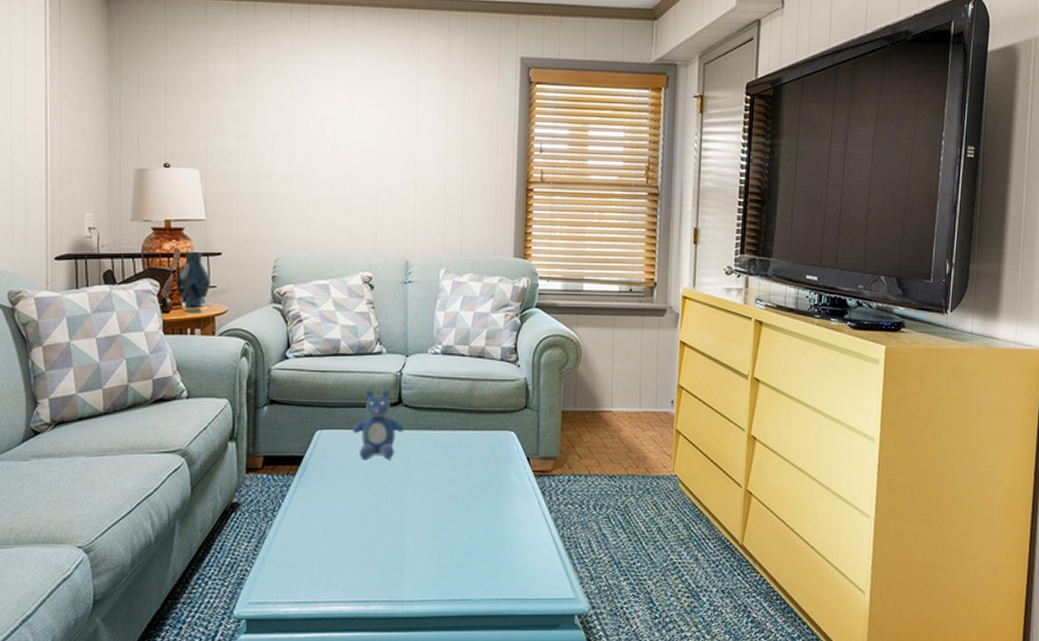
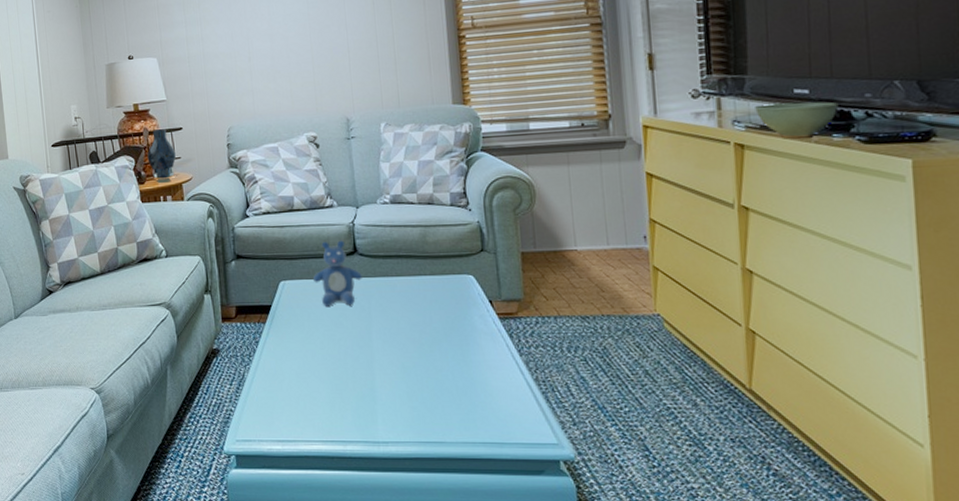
bowl: none [775,286,838,321] -> present [755,101,839,140]

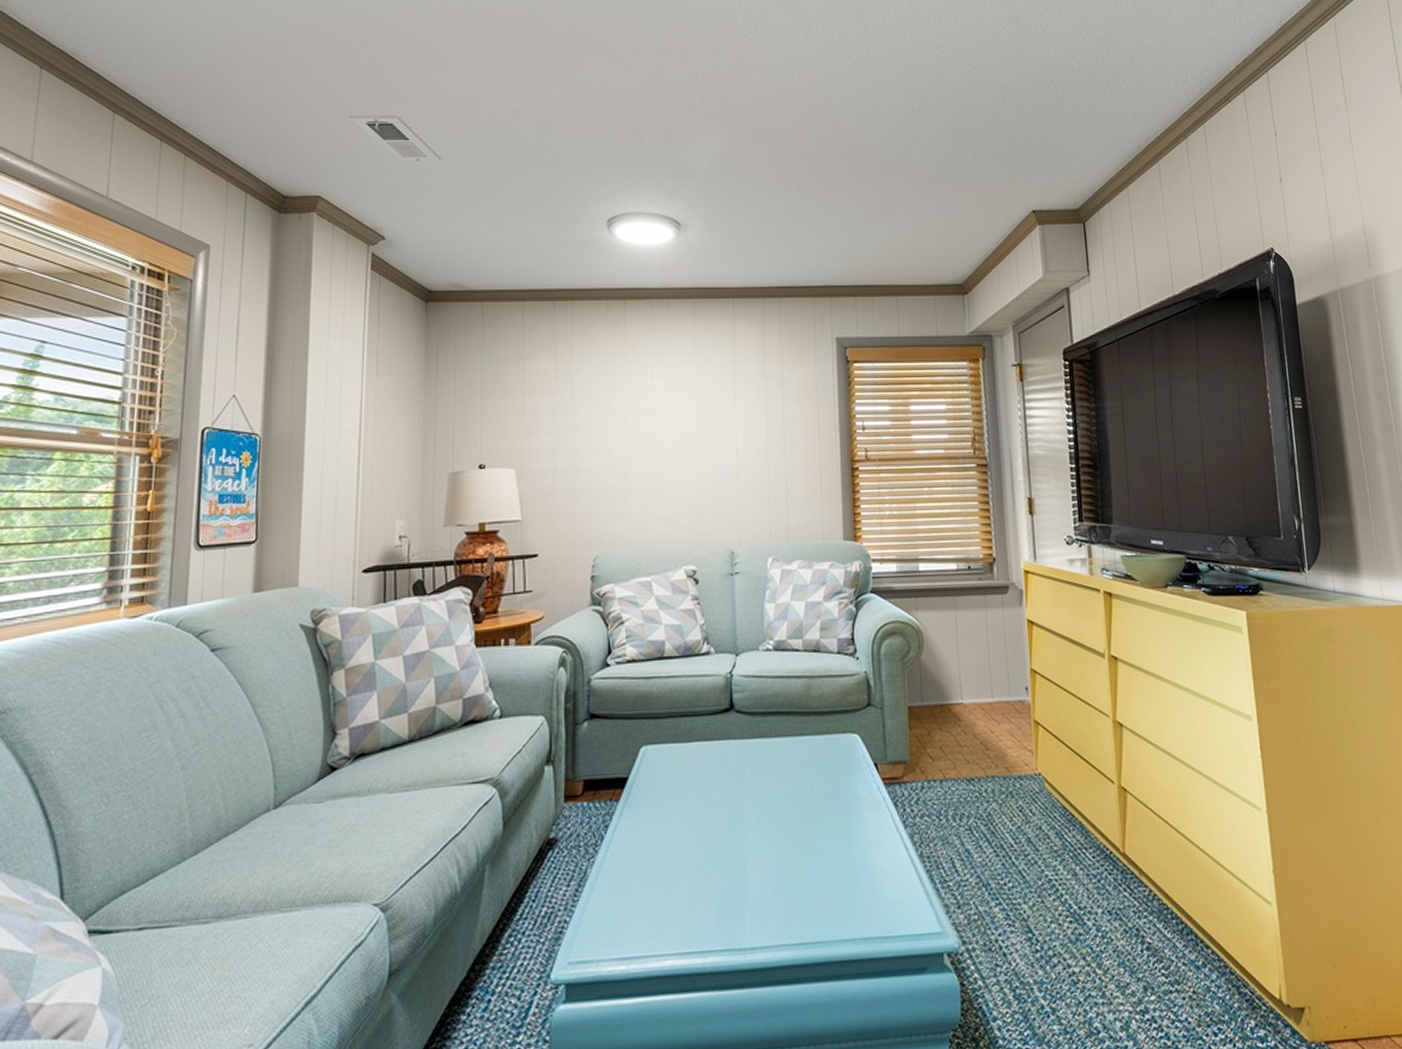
vase: present [147,129,177,184] -> none [489,555,527,623]
stuffed animal: present [312,240,362,306] -> none [680,694,738,777]

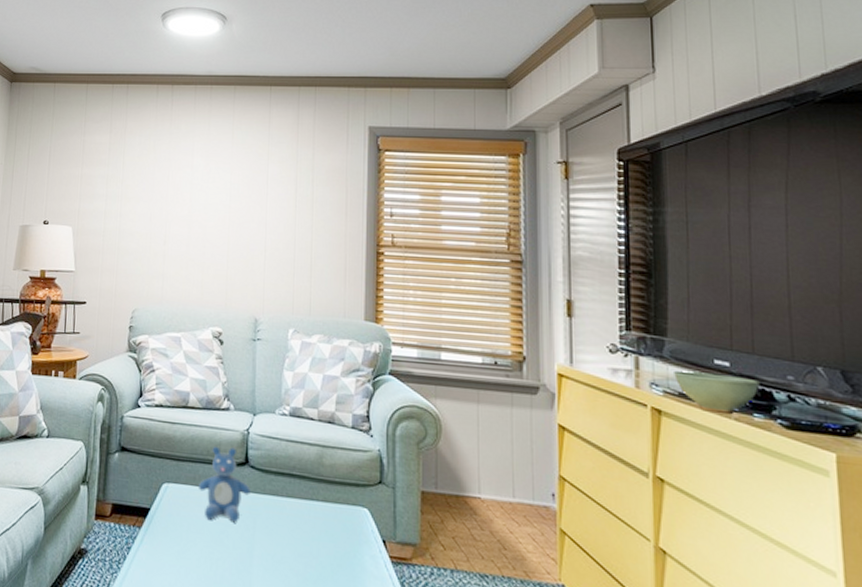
stuffed animal: none [680,694,738,777] -> present [197,446,251,523]

